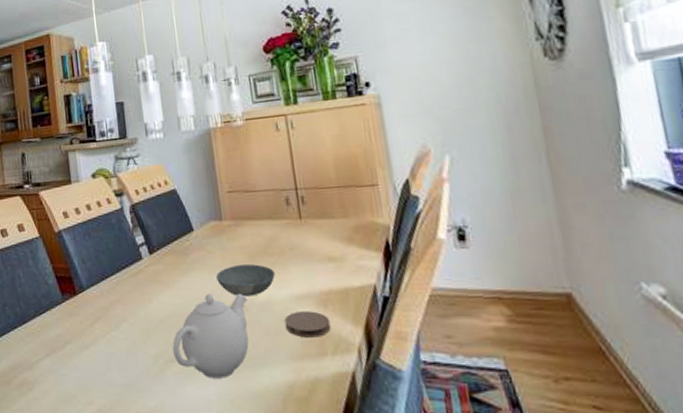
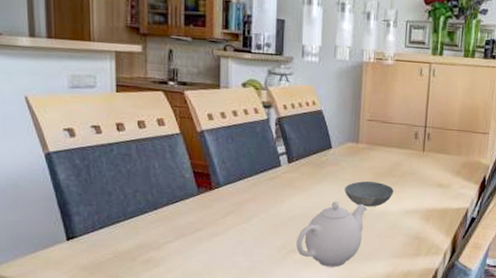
coaster: present [284,311,331,338] -> none [393,222,429,242]

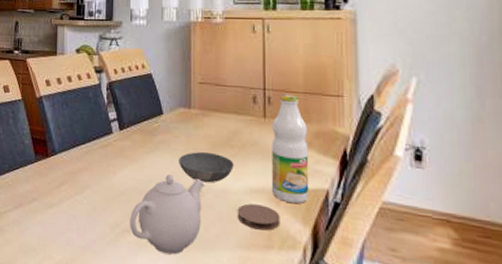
coaster: none [393,222,429,242] -> present [237,203,280,231]
bottle: none [424,131,458,220] -> present [272,94,310,204]

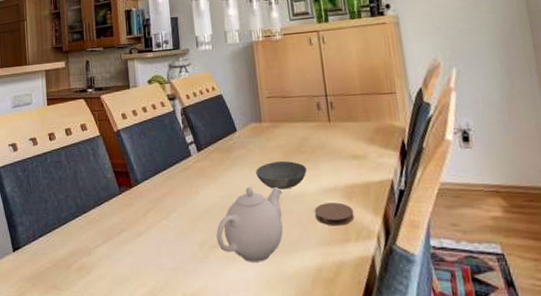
bottle: present [272,94,310,204] -> none [336,97,377,197]

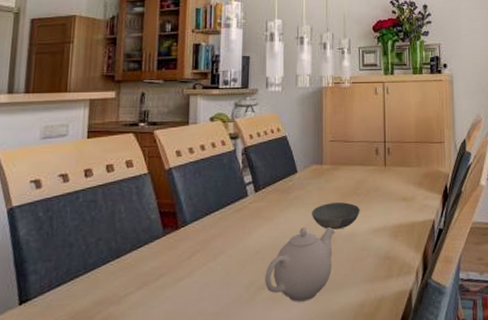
coaster: present [314,202,354,226] -> none [363,241,398,264]

